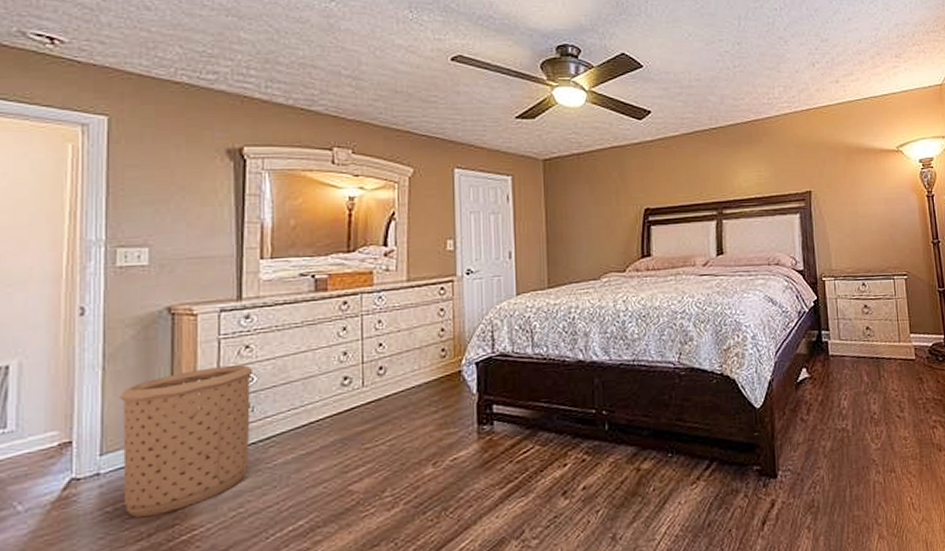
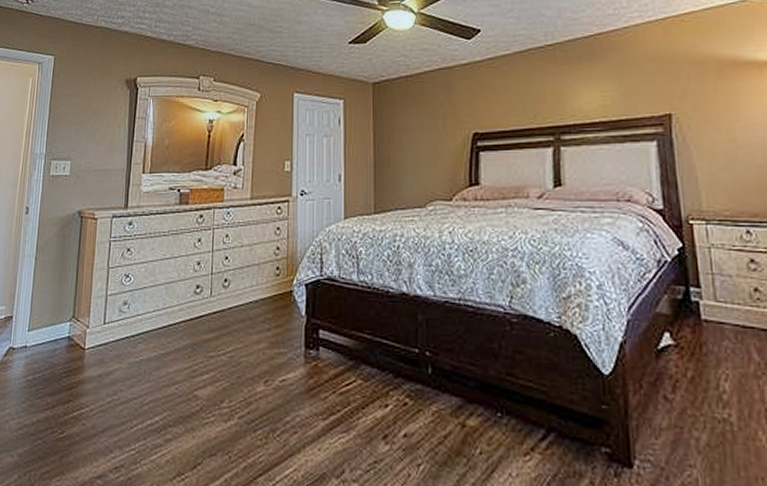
laundry basket: present [119,365,254,518] -> none [39,265,132,390]

